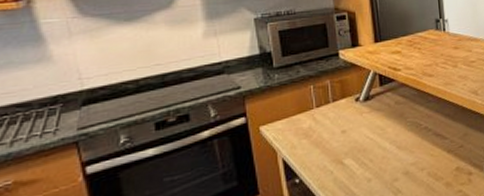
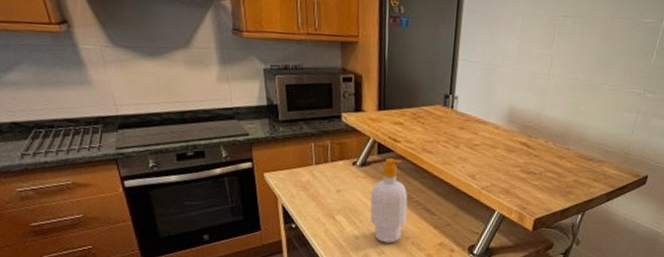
soap bottle: none [377,87,419,180] -> present [370,158,408,243]

